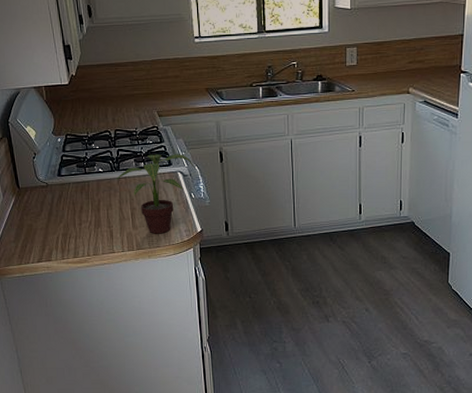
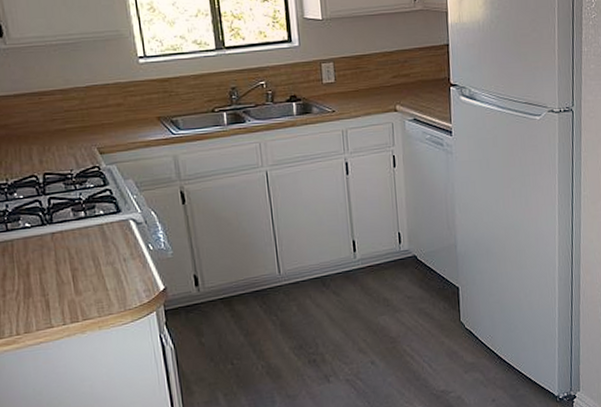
potted plant: present [117,154,195,234] -> none [50,197,150,299]

